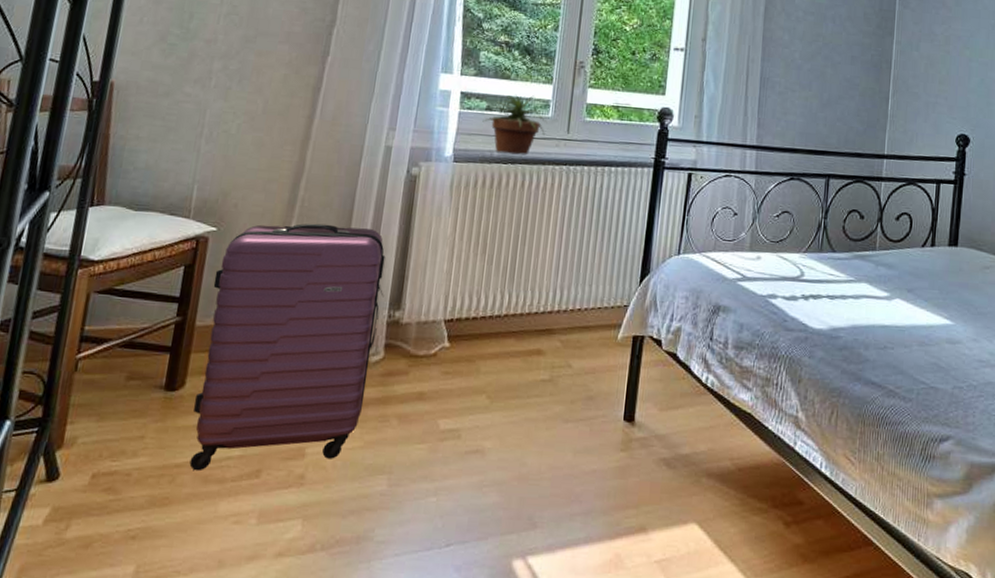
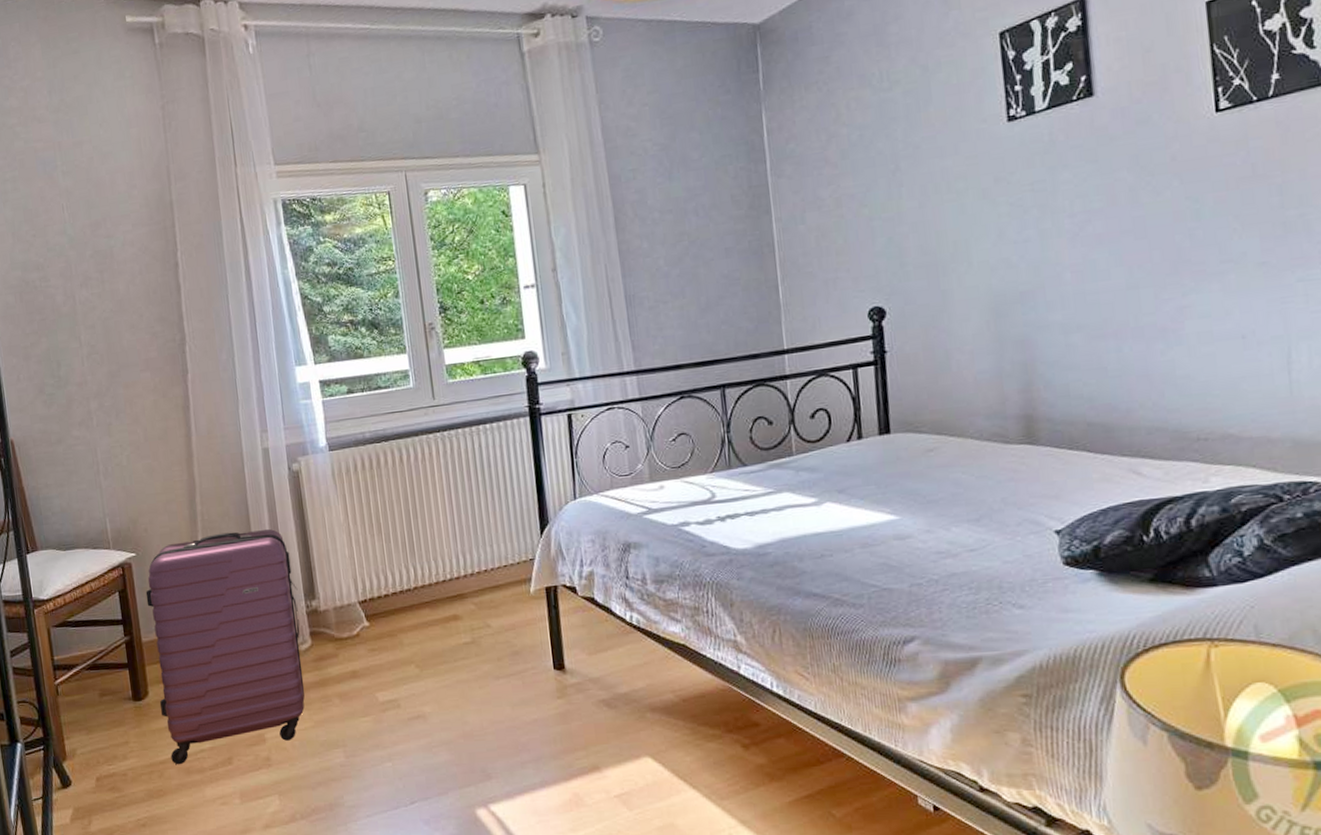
potted plant: present [482,95,552,155] -> none [347,368,414,434]

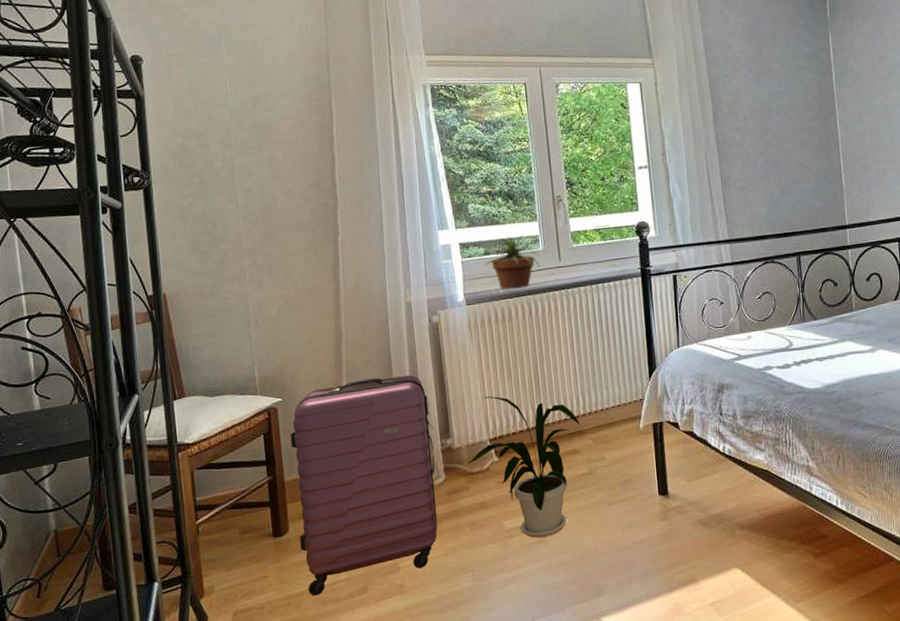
house plant: none [335,553,461,713] -> present [467,396,581,538]
potted plant: none [347,368,414,434] -> present [483,234,543,290]

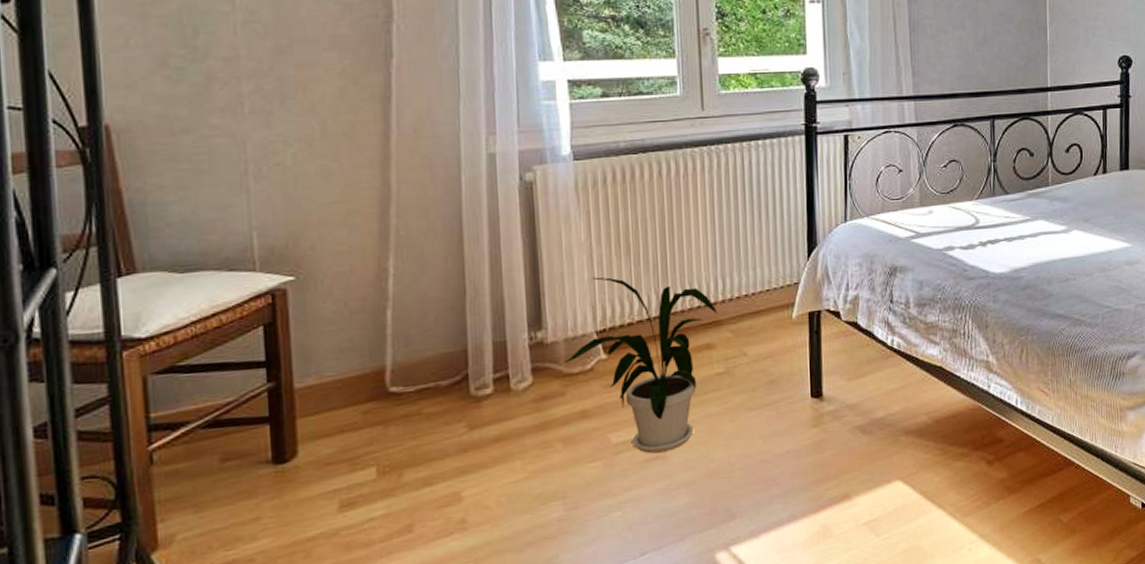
suitcase: present [290,375,438,596] -> none [305,248,520,541]
potted plant: present [483,234,543,290] -> none [600,73,681,143]

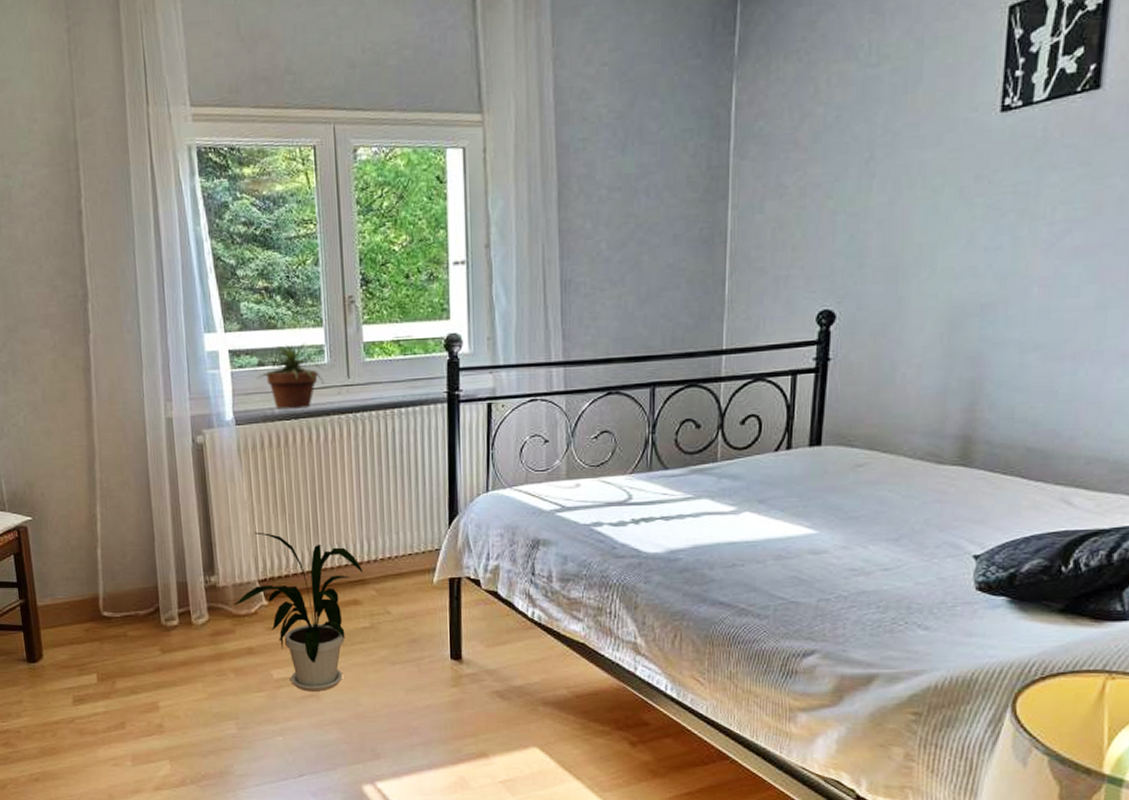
potted plant: none [600,73,681,143] -> present [257,342,329,410]

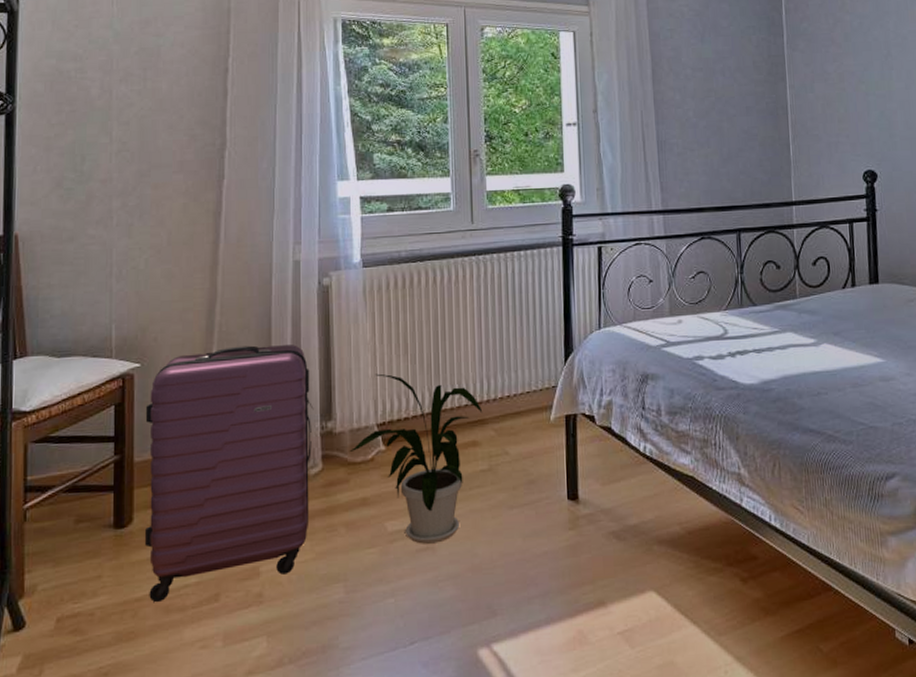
suitcase: none [41,502,200,726] -> present [145,345,314,603]
potted plant: present [257,342,329,410] -> none [386,190,454,253]

